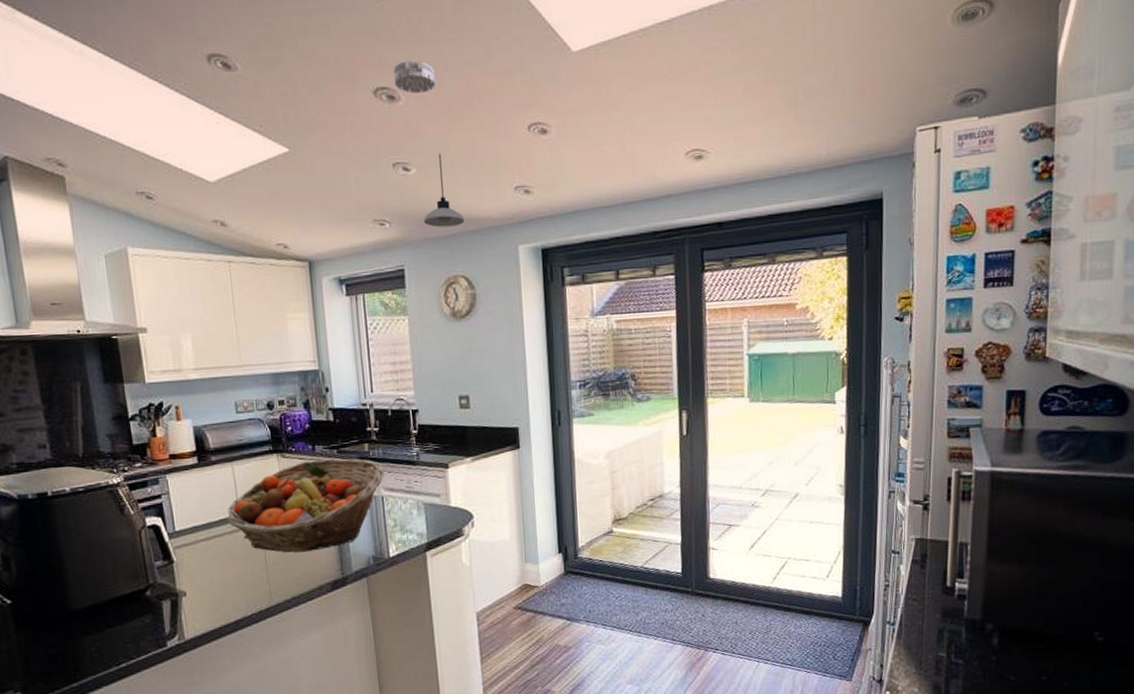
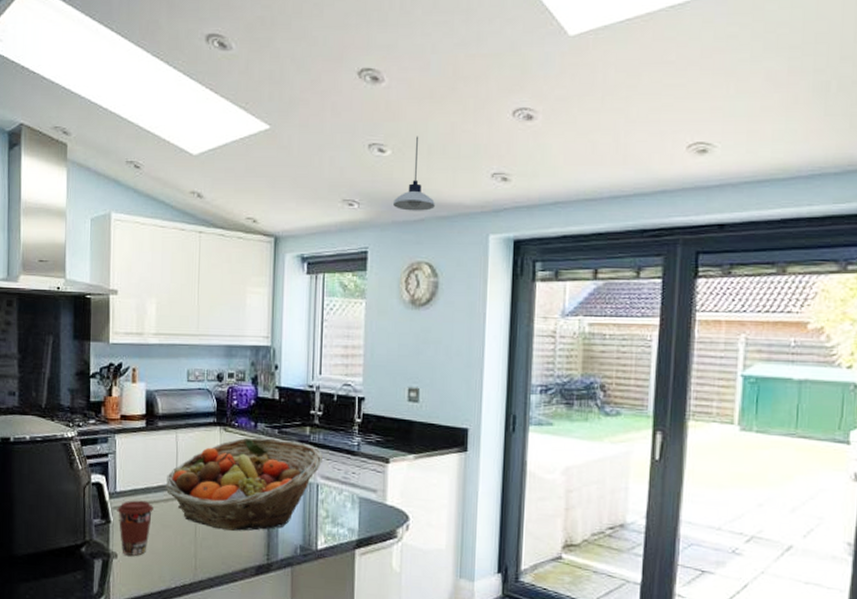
coffee cup: none [179,536,218,592] -> present [117,500,153,556]
smoke detector: present [393,60,435,93] -> none [379,42,421,75]

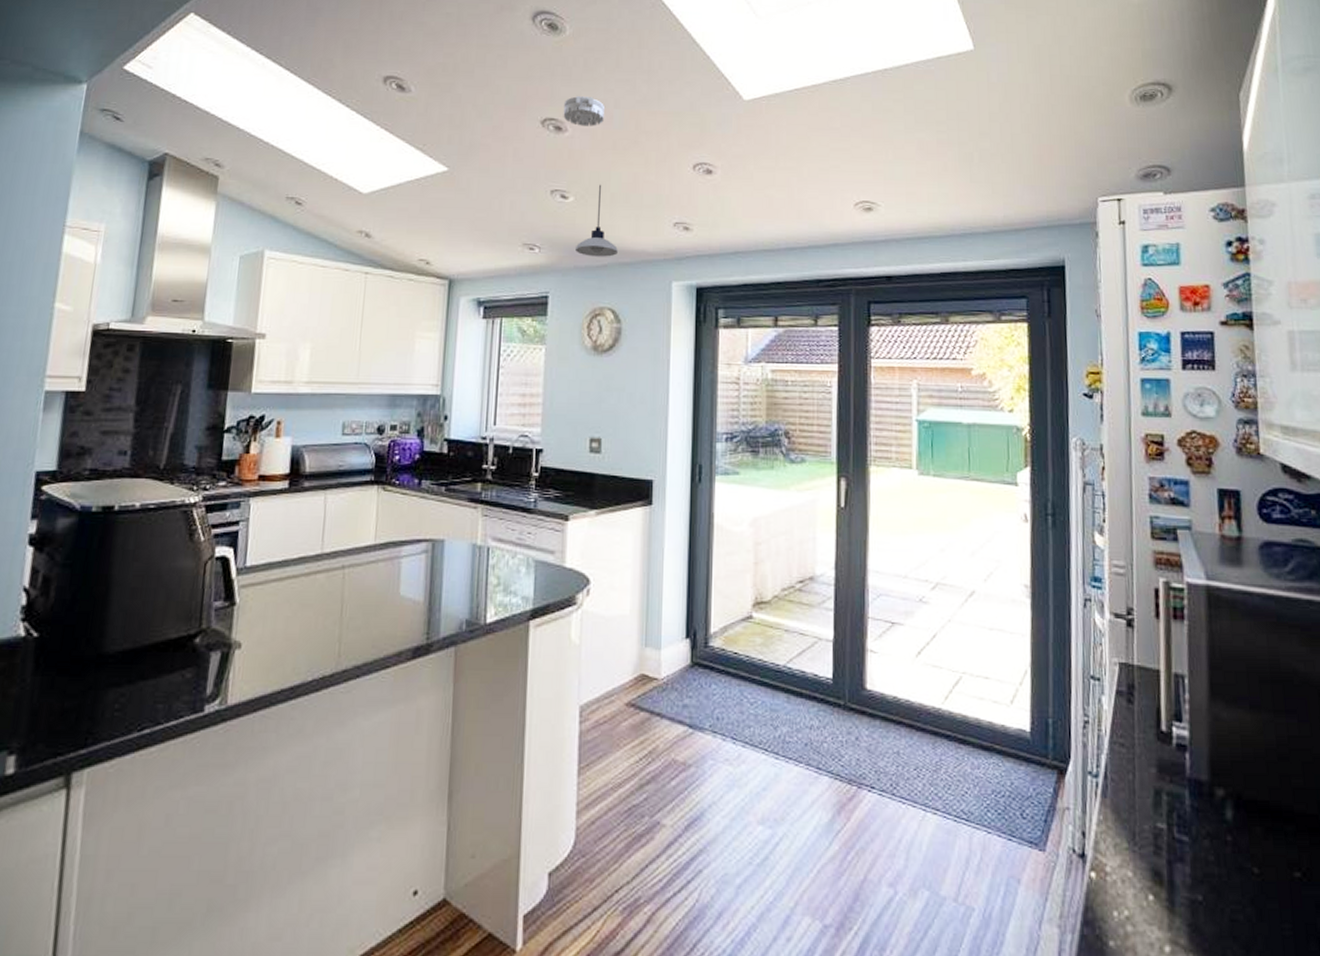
coffee cup: present [117,500,153,556] -> none [245,576,292,644]
fruit basket: present [164,437,323,531] -> none [306,497,495,607]
smoke detector: none [379,42,421,75] -> present [563,96,604,126]

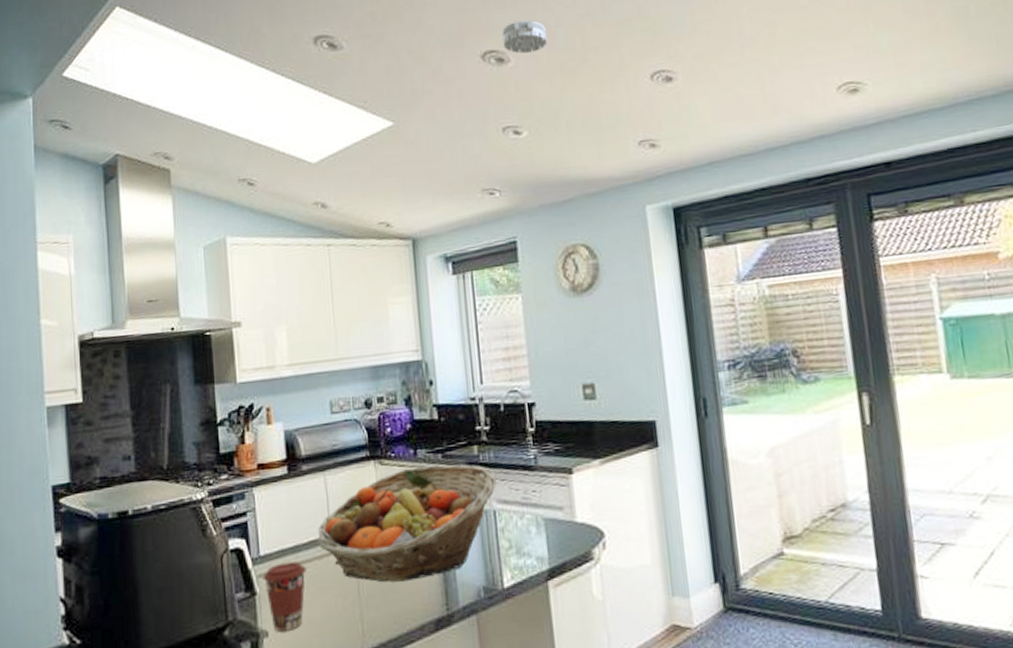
coffee cup: none [245,576,292,644] -> present [263,561,306,632]
fruit basket: none [306,497,495,607] -> present [316,464,497,583]
pendant light: present [576,184,618,257] -> none [537,113,583,193]

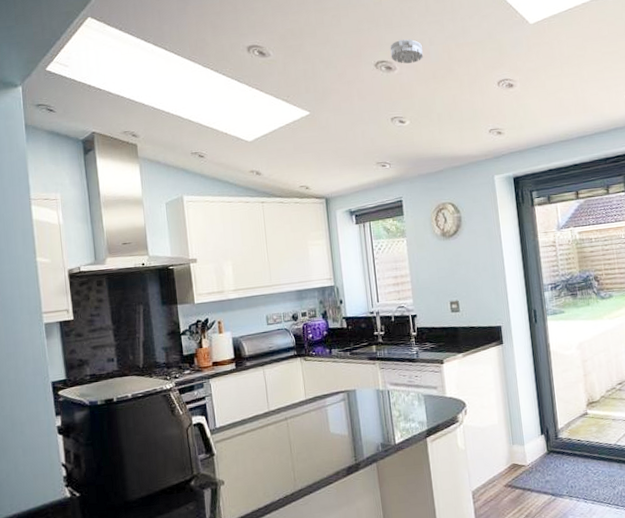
coffee cup: present [263,561,306,632] -> none [219,430,251,481]
fruit basket: present [316,464,497,583] -> none [258,359,390,443]

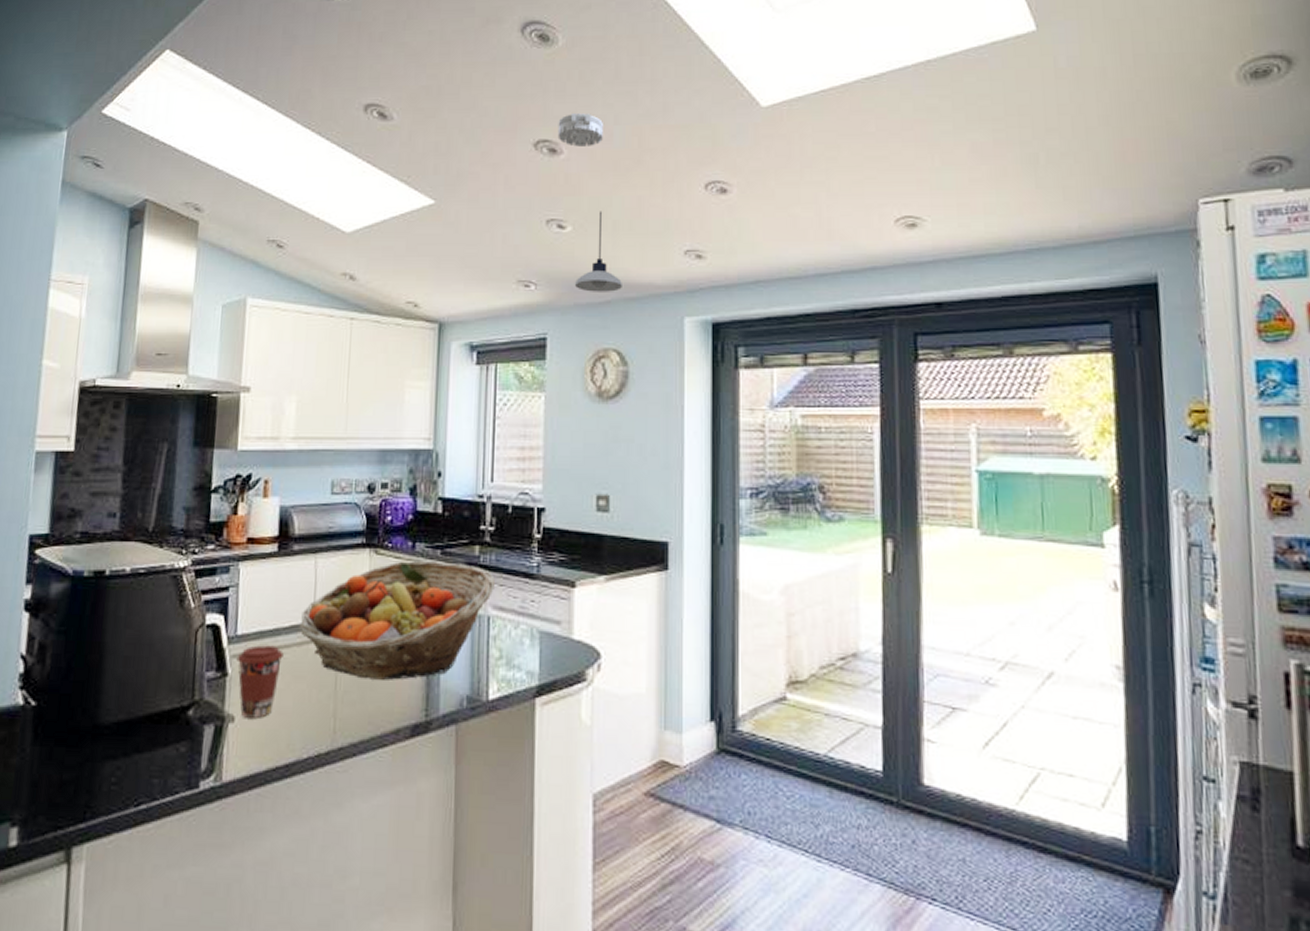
coffee cup: none [219,430,251,481] -> present [236,645,284,718]
fruit basket: none [258,359,390,443] -> present [298,561,495,680]
pendant light: none [417,108,450,166] -> present [575,211,622,292]

